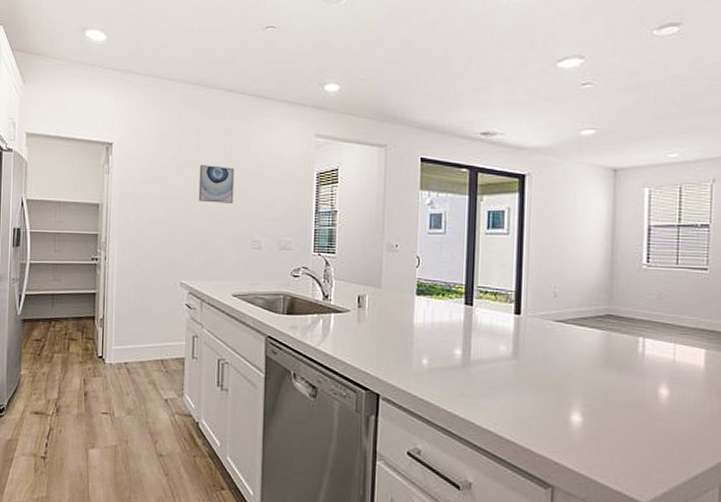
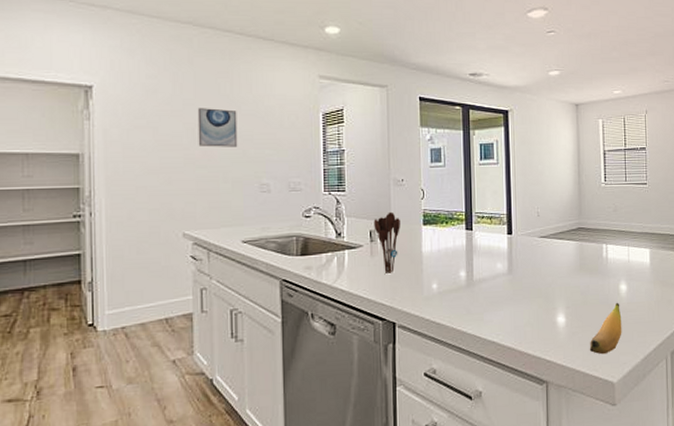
utensil holder: none [362,278,391,342] -> present [373,211,400,274]
banana: none [611,408,659,468] -> present [589,302,622,355]

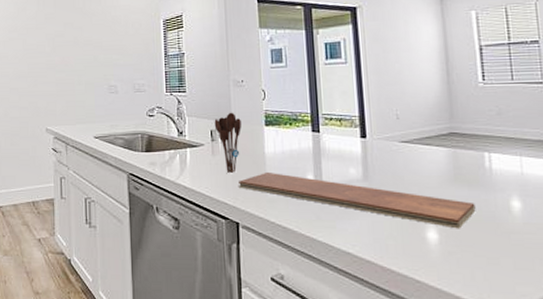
wall art: present [197,108,238,147] -> none [57,20,90,54]
chopping board: none [396,270,594,312] -> present [239,171,476,229]
banana: present [589,302,622,355] -> none [472,221,518,282]

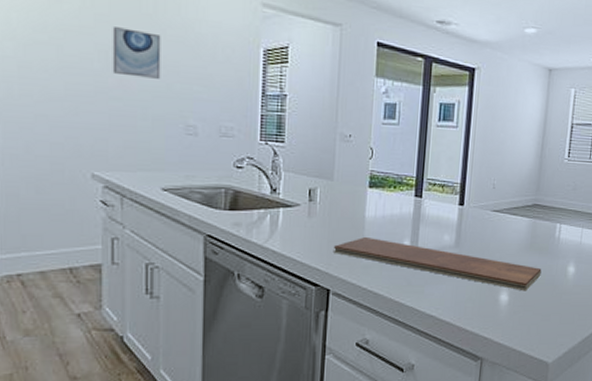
wall art: none [57,20,90,54] -> present [112,27,161,79]
utensil holder: present [214,112,241,173] -> none [314,170,344,237]

